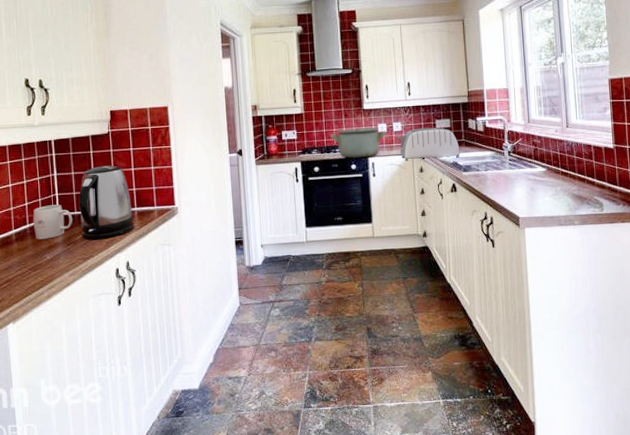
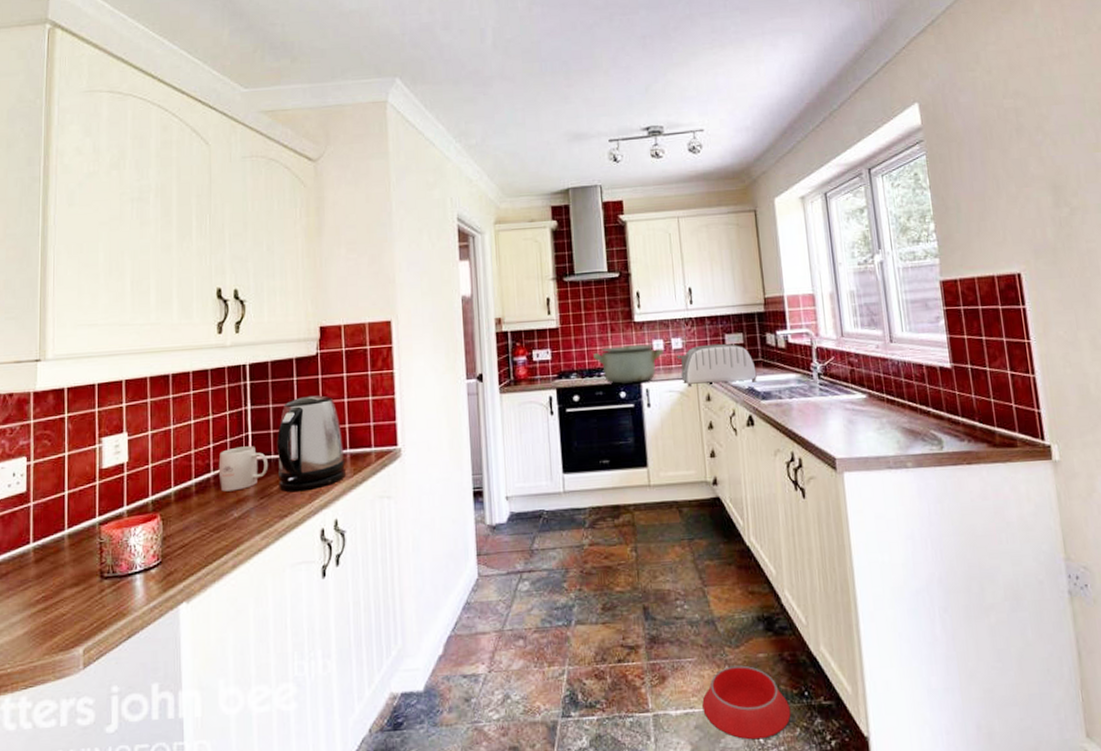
pet bowl: none [411,371,477,424] -> present [702,665,791,740]

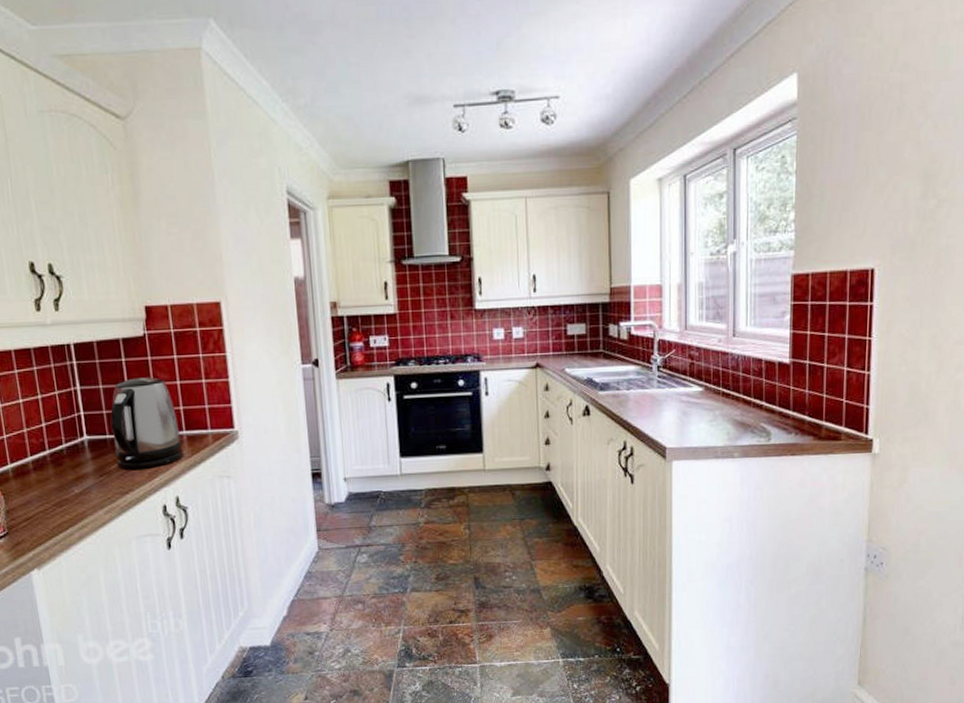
mug: present [218,446,269,492] -> none [53,426,105,469]
cooking pot: present [593,344,664,385] -> none [432,333,504,373]
toaster: present [677,343,757,387] -> none [517,333,597,377]
pet bowl: present [702,665,791,740] -> none [524,626,603,686]

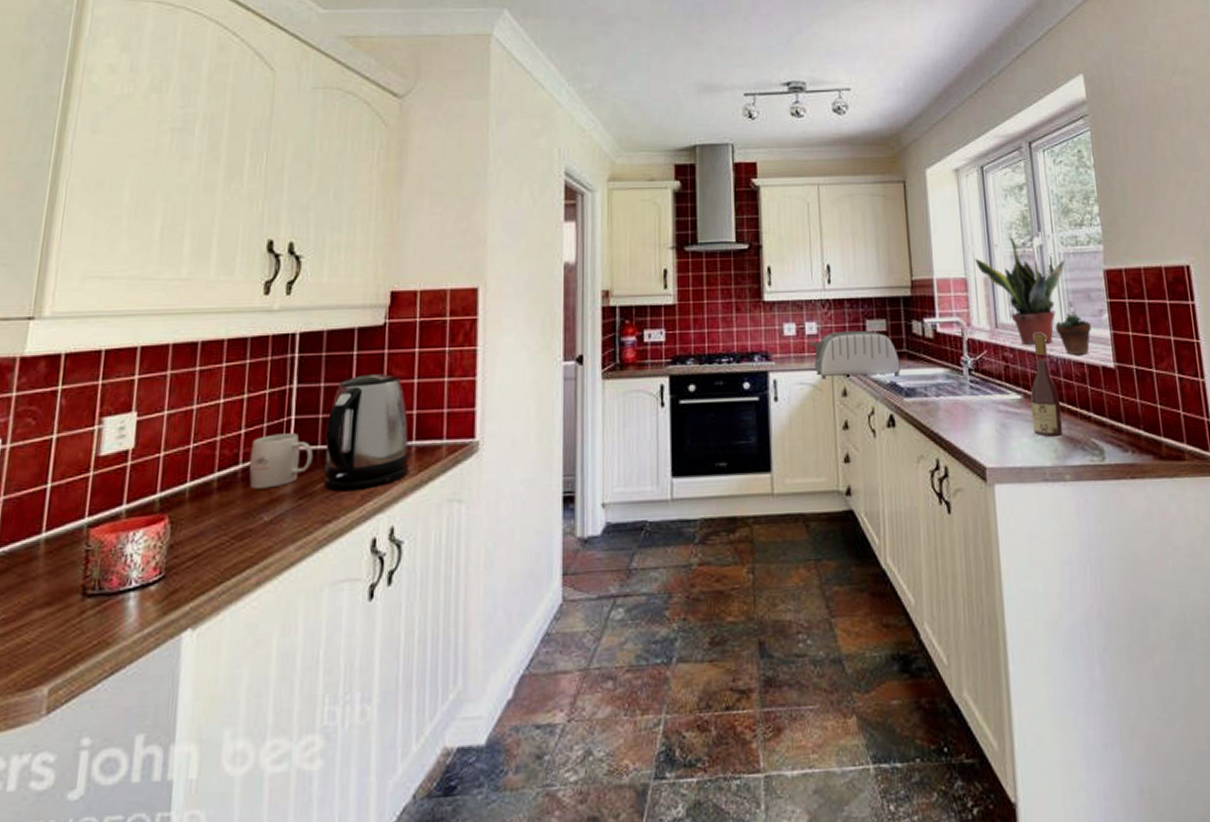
mug: none [53,426,105,469] -> present [248,433,314,489]
toaster: none [517,333,597,377] -> present [811,330,900,379]
potted plant: none [671,245,757,344] -> present [975,237,1066,345]
wine bottle: none [710,334,737,423] -> present [1030,333,1064,438]
succulent plant: none [740,304,773,353] -> present [1055,301,1091,355]

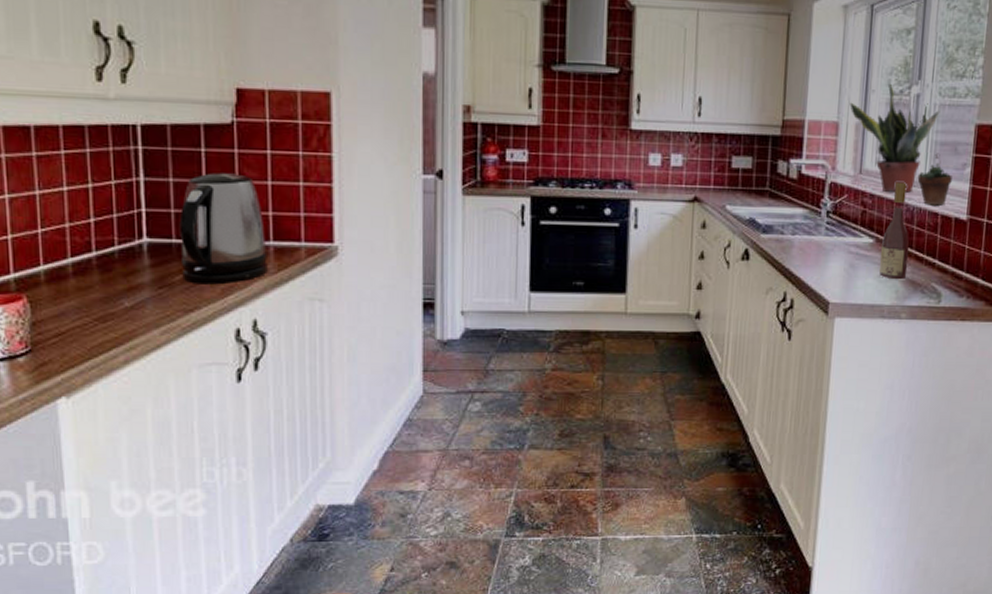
mug: present [248,433,314,489] -> none [102,225,169,277]
toaster: present [811,330,900,379] -> none [675,165,761,213]

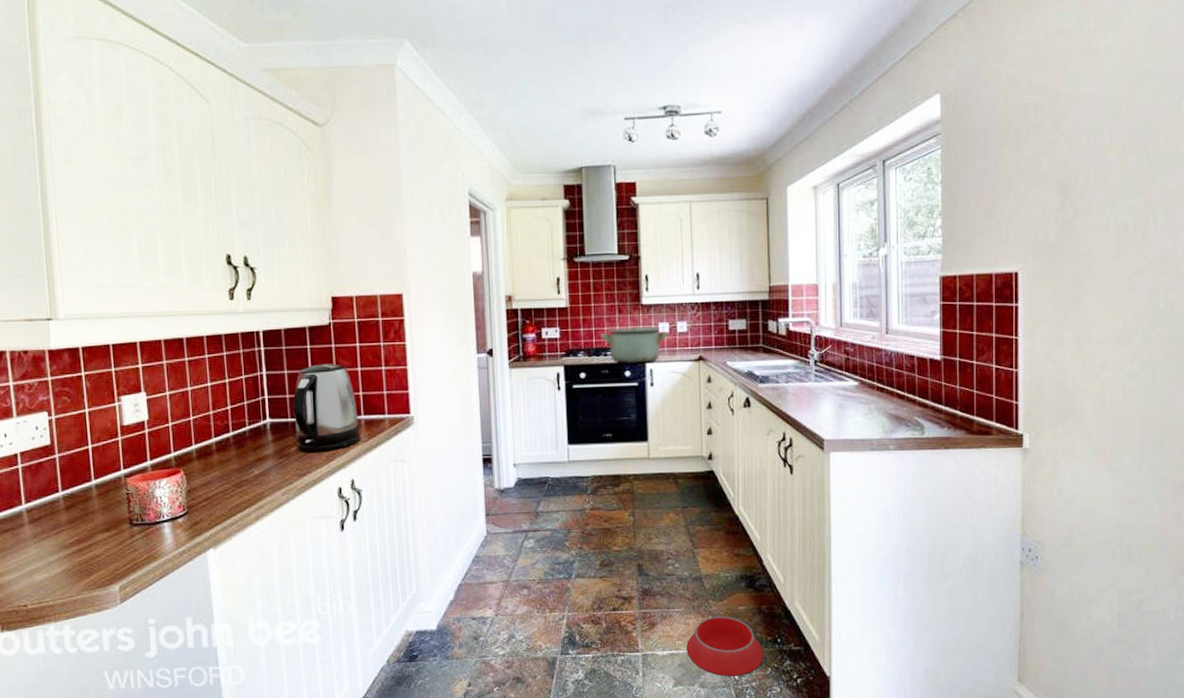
cooking pot: none [578,155,660,201] -> present [601,327,669,364]
pet bowl: none [653,497,742,565] -> present [686,616,764,677]
potted plant: present [849,83,940,193] -> none [826,248,907,341]
wine bottle: present [878,182,910,280] -> none [865,331,891,417]
succulent plant: present [917,153,952,206] -> none [892,304,923,349]

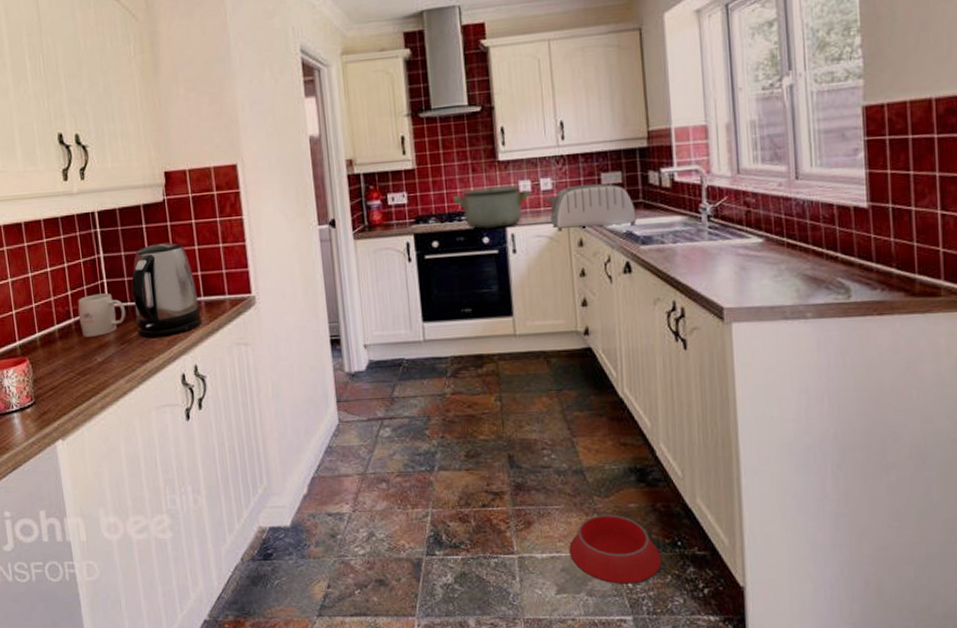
mug: none [237,409,286,451] -> present [77,293,126,337]
toaster: none [681,328,757,369] -> present [546,183,637,232]

